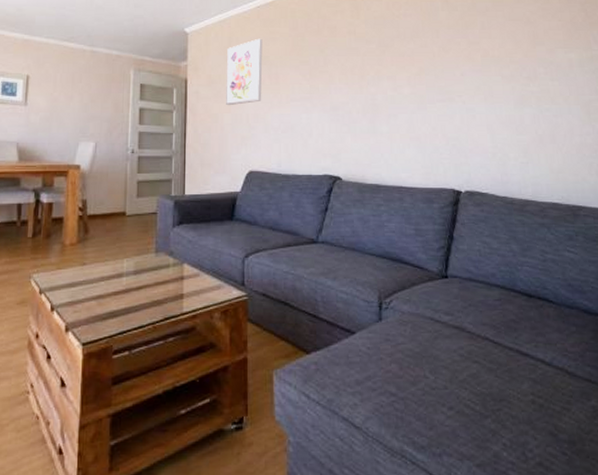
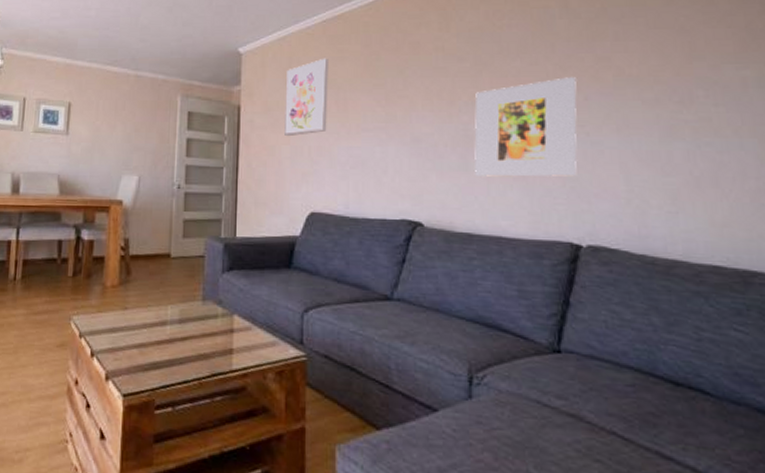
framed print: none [380,57,457,137] -> present [474,77,577,177]

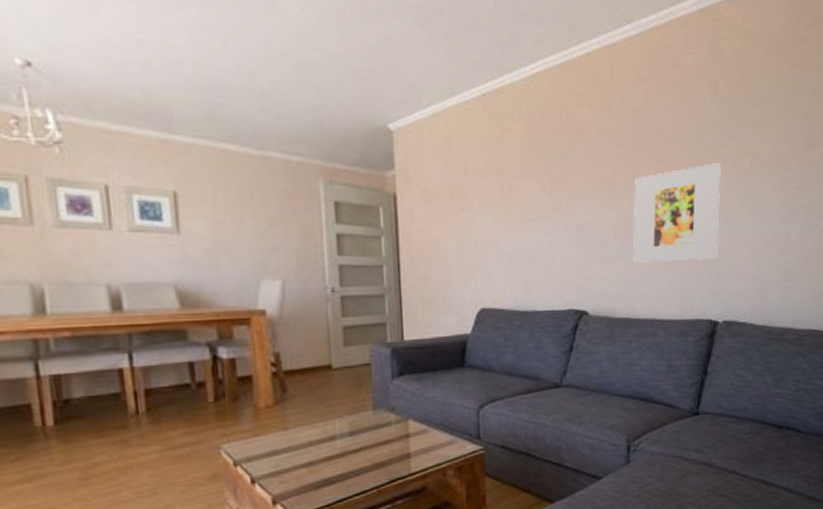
wall art: present [285,58,329,137] -> none [445,138,493,229]

